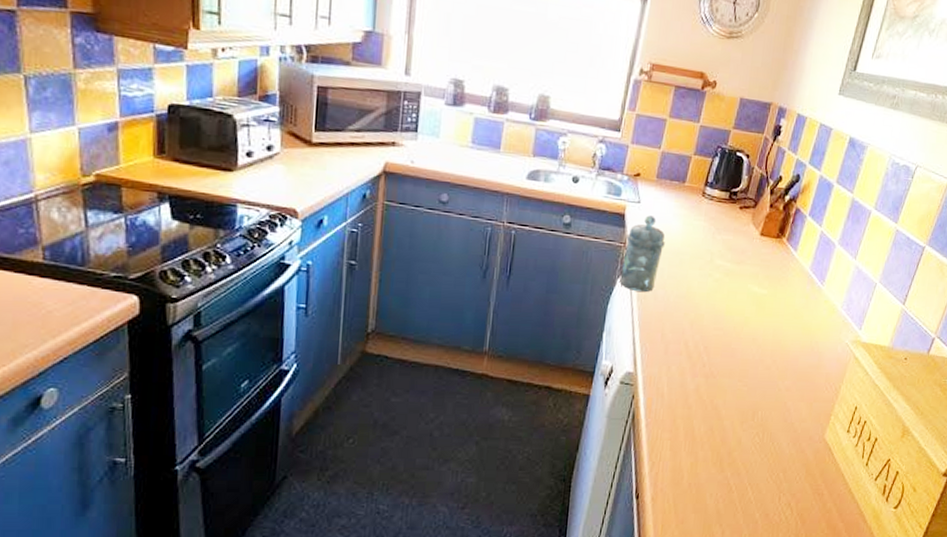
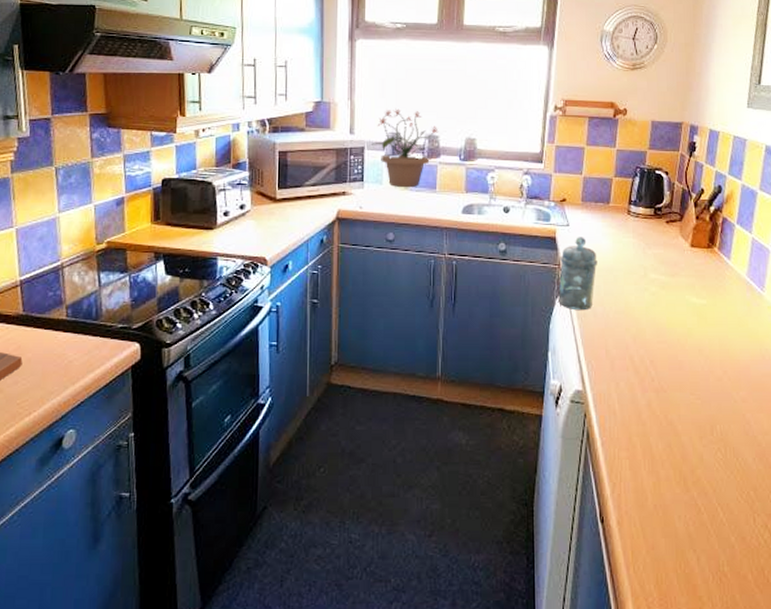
potted plant: none [427,51,509,145] -> present [369,109,439,187]

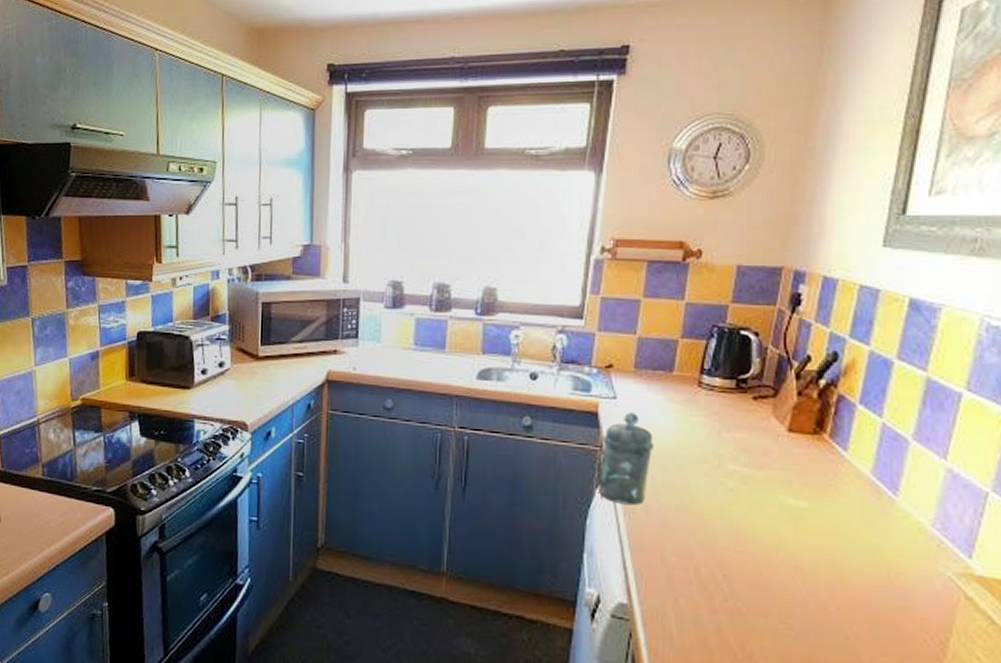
potted plant: present [369,109,439,187] -> none [365,252,450,346]

